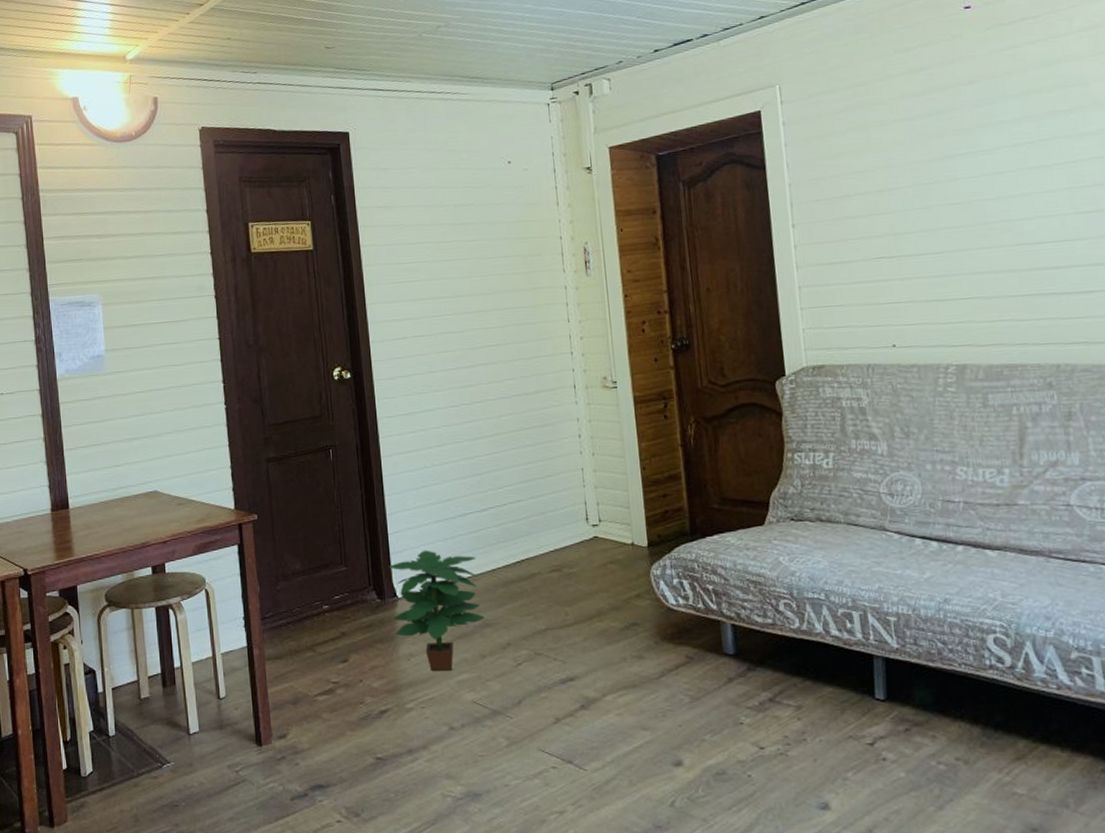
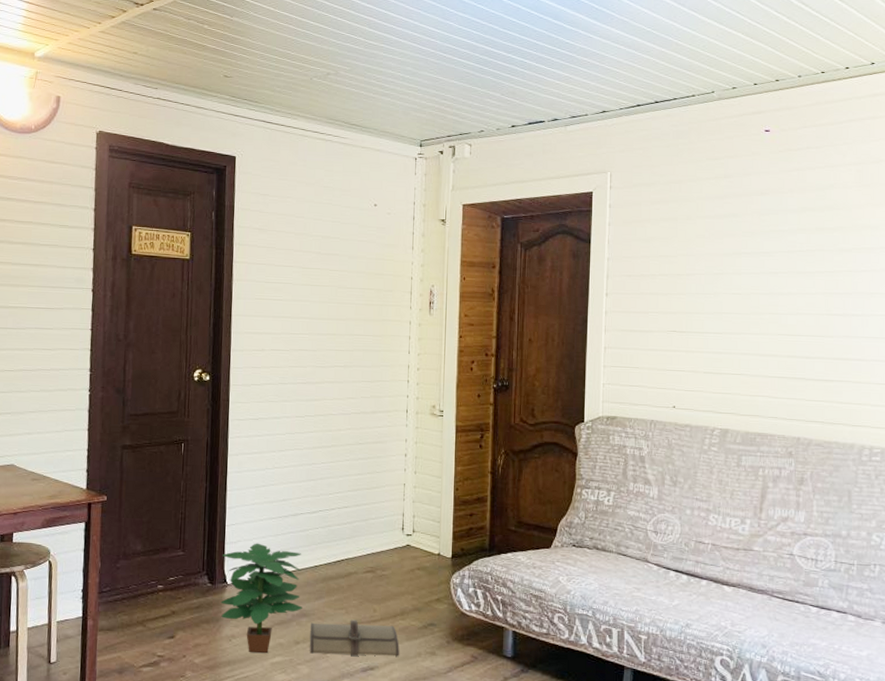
tool roll: none [495,626,601,668] -> present [310,619,399,657]

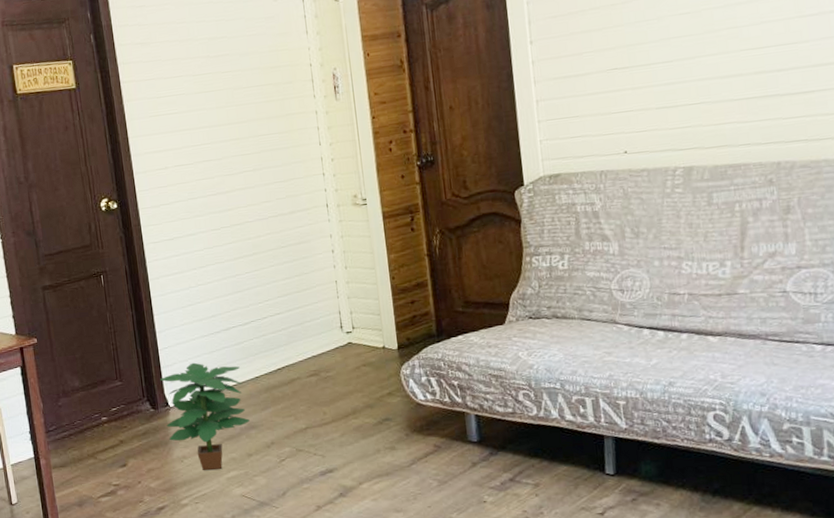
tool roll: present [310,619,399,657] -> none [260,425,357,464]

